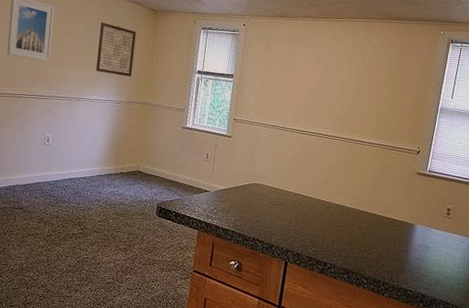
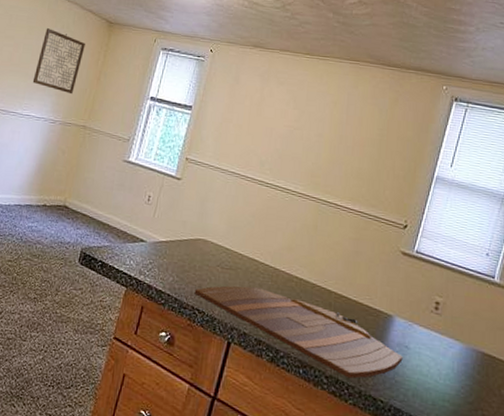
cutting board: none [254,216,425,277] -> present [194,285,403,379]

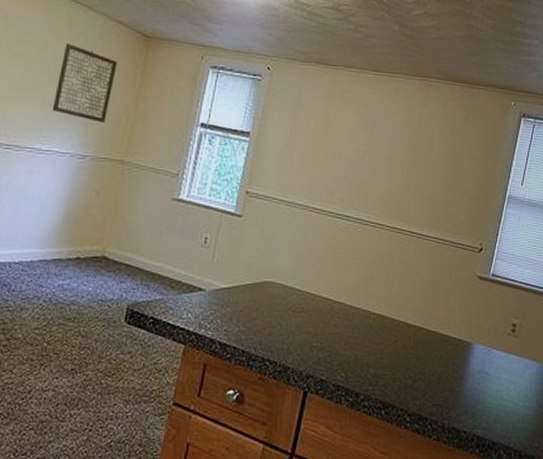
cutting board: present [194,285,403,379] -> none [264,329,483,413]

